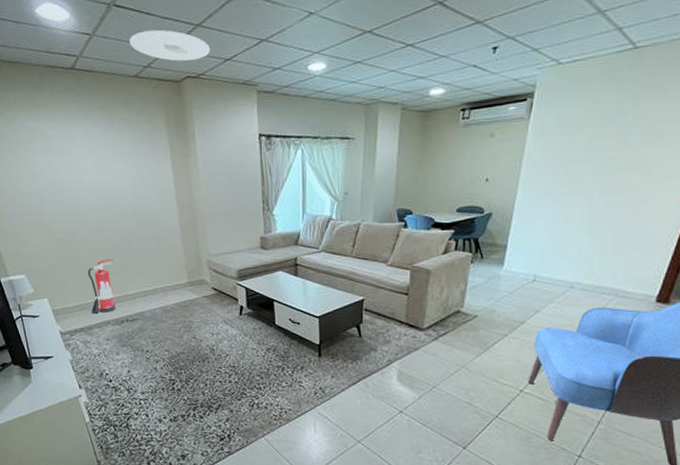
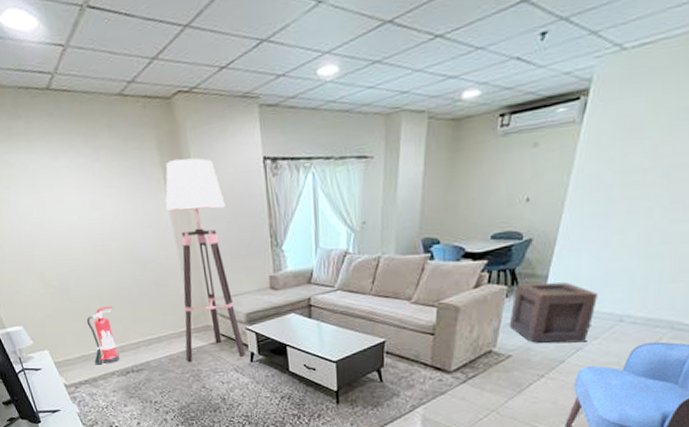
ceiling light: present [129,29,210,61] -> none [108,34,202,73]
floor lamp: none [169,132,235,314] -> present [165,158,245,363]
wooden crate: none [474,251,550,306] -> present [509,282,598,344]

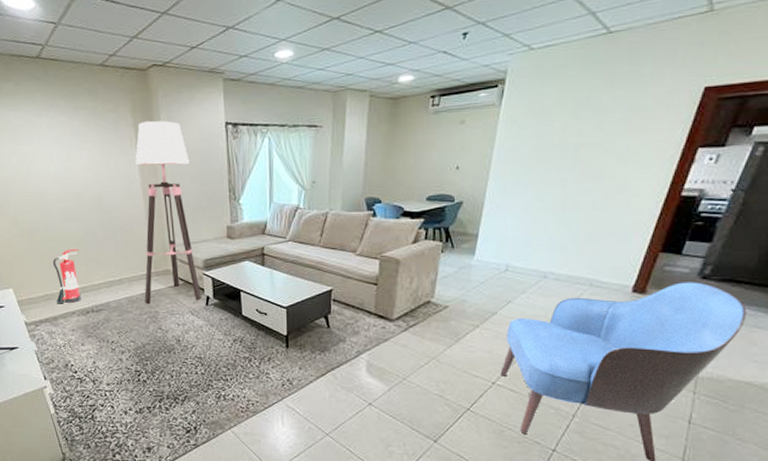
wooden crate: present [509,282,598,344] -> none [445,240,523,296]

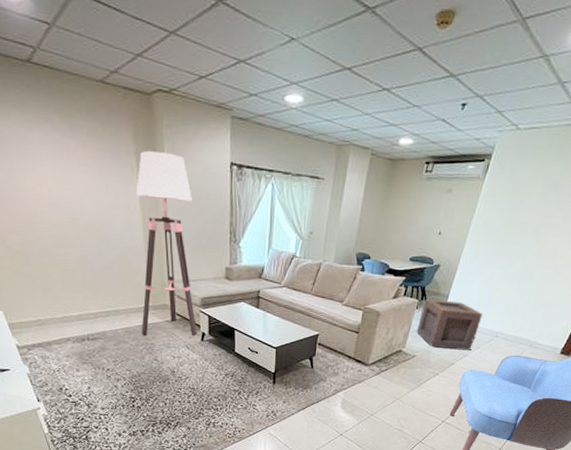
fire extinguisher: present [52,248,82,304] -> none [46,275,77,331]
wooden crate: none [445,240,523,296] -> present [416,299,483,350]

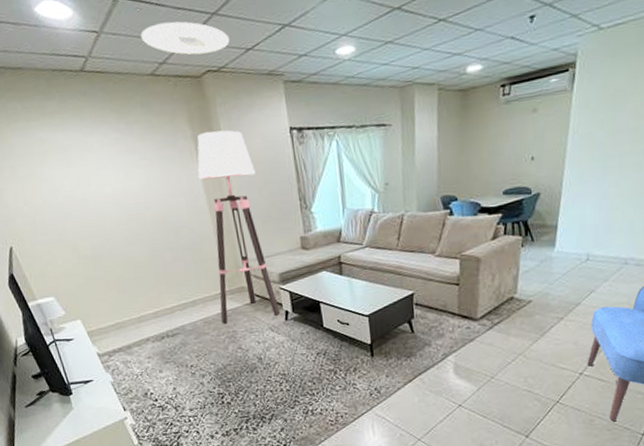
ceiling light: none [95,29,184,72] -> present [140,21,230,55]
wooden crate: present [416,299,483,350] -> none [526,231,603,288]

